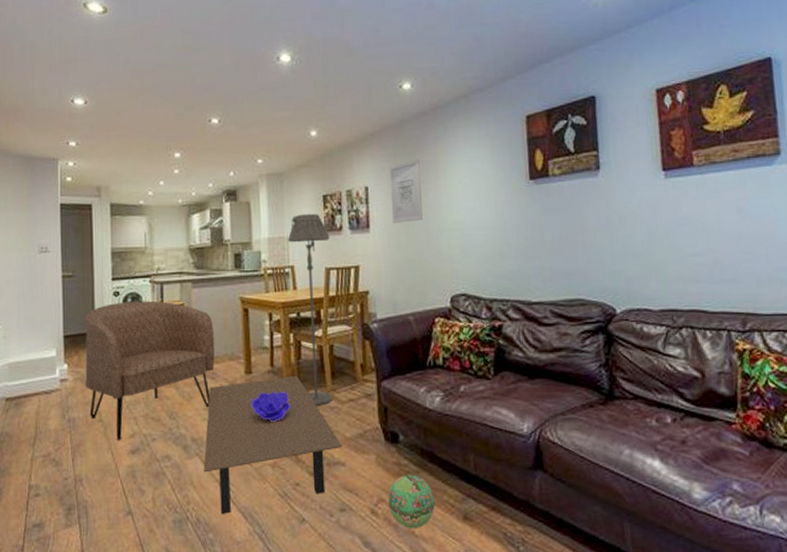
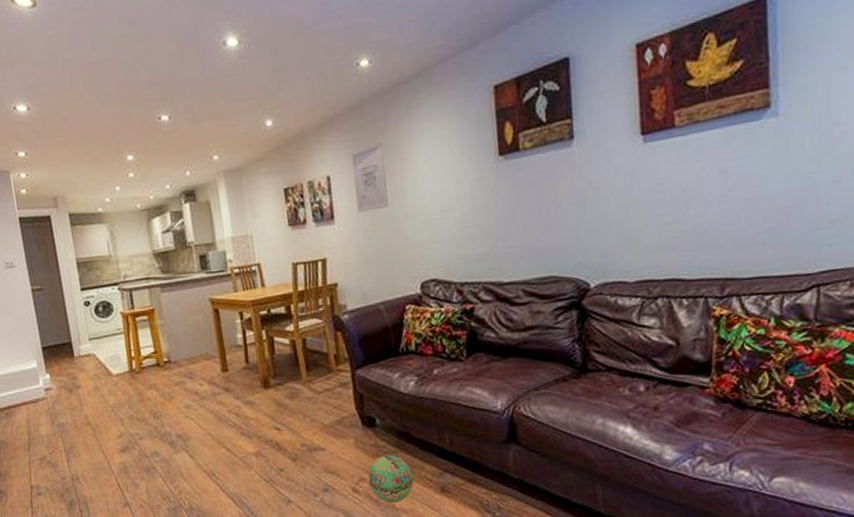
armchair: present [85,300,215,440] -> none [60,308,192,441]
coffee table: present [203,375,342,514] -> none [188,370,322,500]
decorative bowl: present [250,391,292,422] -> none [229,386,270,415]
floor lamp: present [288,213,333,406] -> none [252,208,310,397]

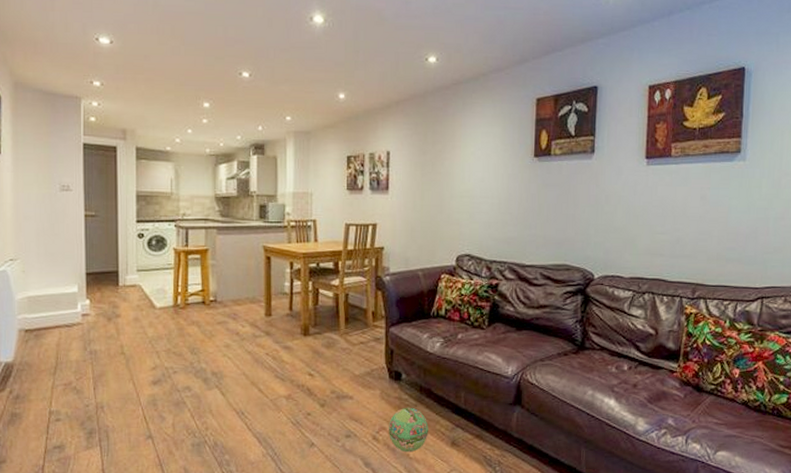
wall art: present [352,143,388,213] -> none [410,130,438,187]

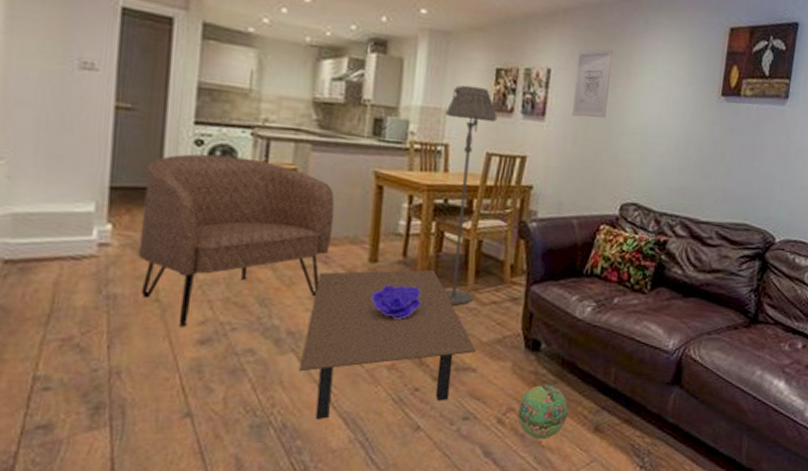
armchair: none [108,243,238,372] -> present [138,154,335,327]
coffee table: none [222,319,351,438] -> present [299,269,476,419]
decorative bowl: none [269,333,308,359] -> present [371,284,424,319]
floor lamp: none [312,172,351,347] -> present [444,85,498,306]
wall art: none [410,130,438,187] -> present [572,49,613,118]

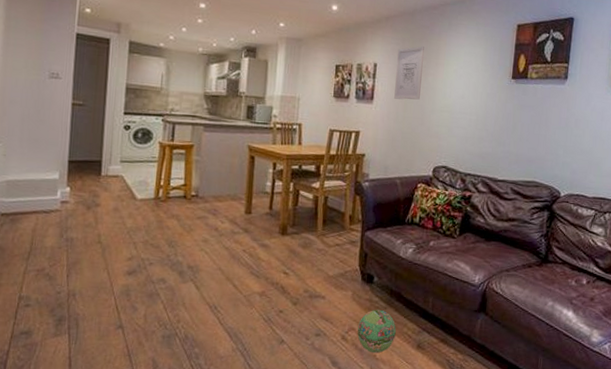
armchair: present [138,154,335,327] -> none [87,135,220,262]
coffee table: present [299,269,476,419] -> none [196,219,325,333]
decorative bowl: present [371,284,424,319] -> none [247,231,285,257]
floor lamp: present [444,85,498,306] -> none [299,78,338,247]

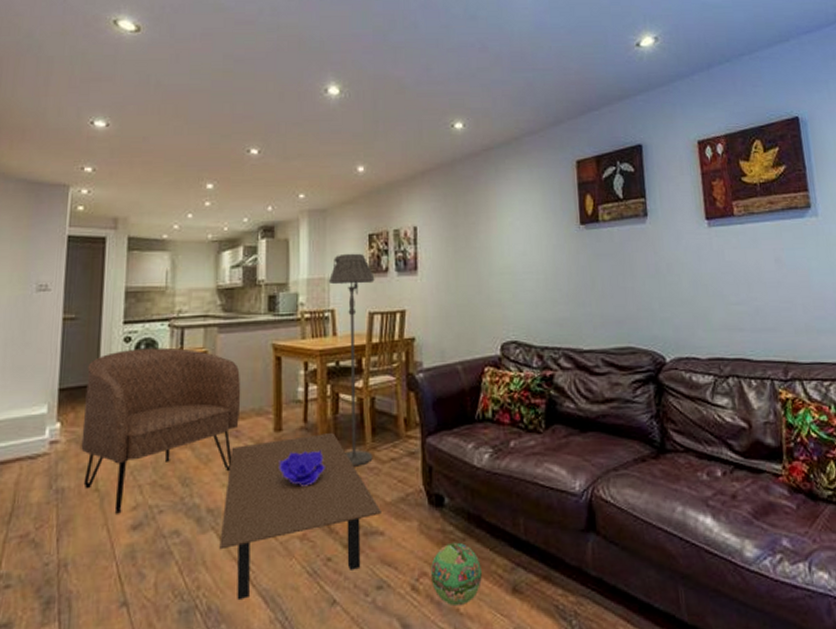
armchair: none [87,135,220,262] -> present [81,347,241,514]
coffee table: none [196,219,325,333] -> present [219,432,381,599]
decorative bowl: none [247,231,285,257] -> present [279,451,327,486]
floor lamp: none [299,78,338,247] -> present [329,253,375,467]
wall art: present [394,46,424,100] -> none [440,200,473,266]

